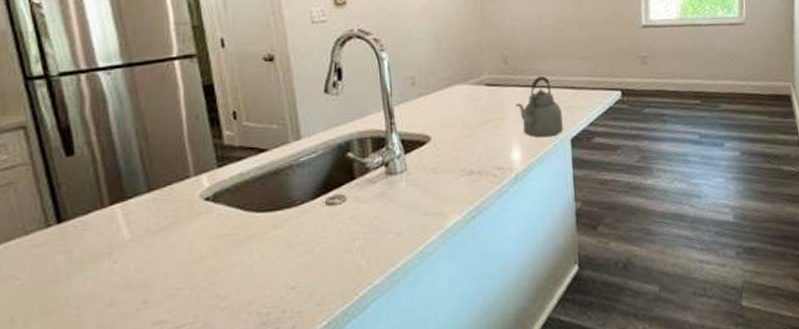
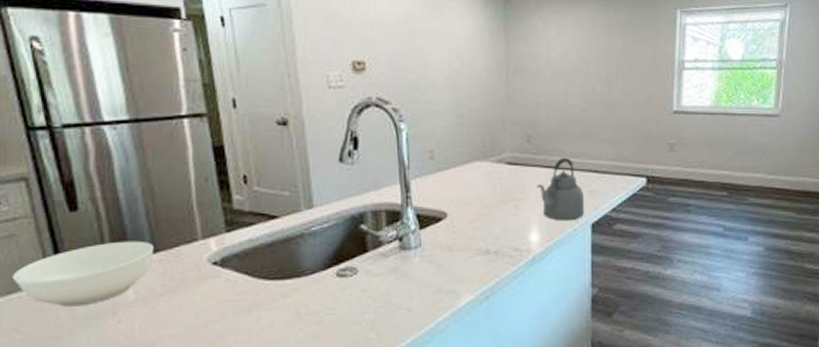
bowl: none [11,181,149,251] -> present [12,240,155,307]

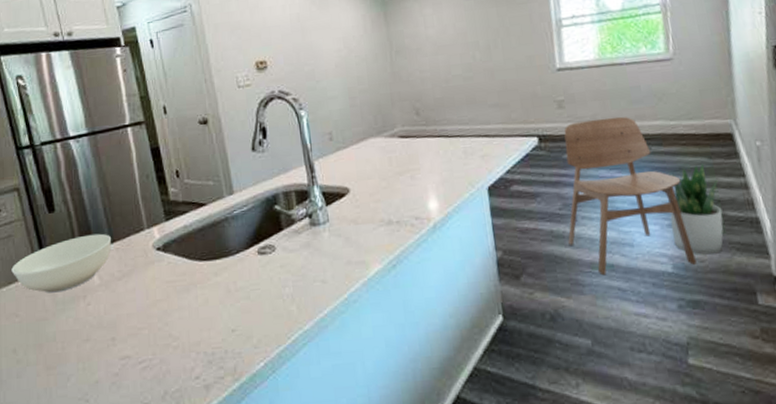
kettle: present [536,157,585,220] -> none [429,125,480,187]
dining chair: none [662,165,772,317] -> present [564,116,697,276]
planter: none [756,218,802,302] -> present [670,163,724,255]

